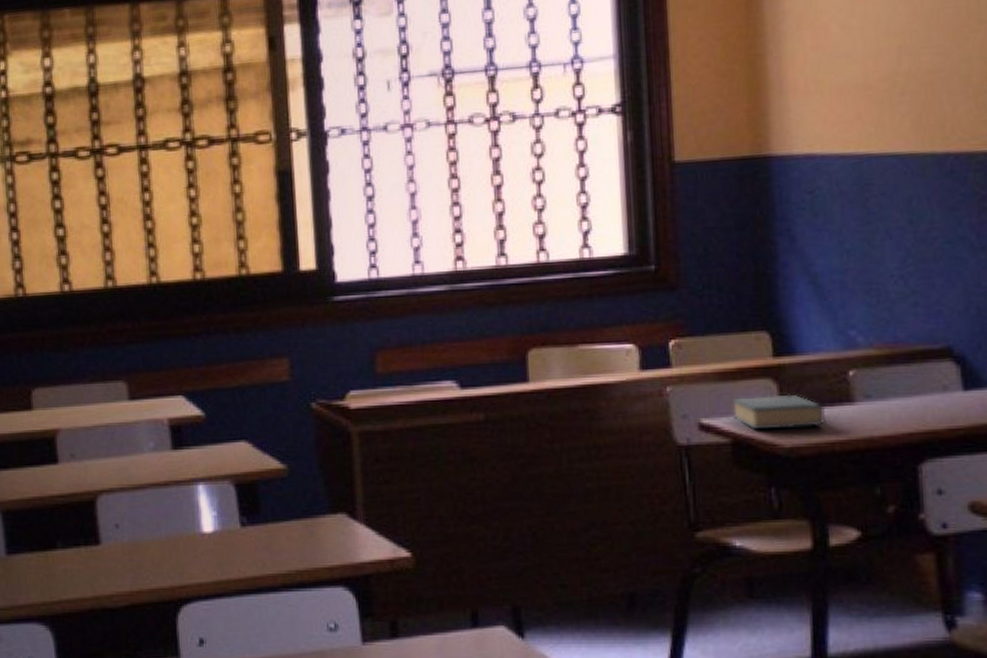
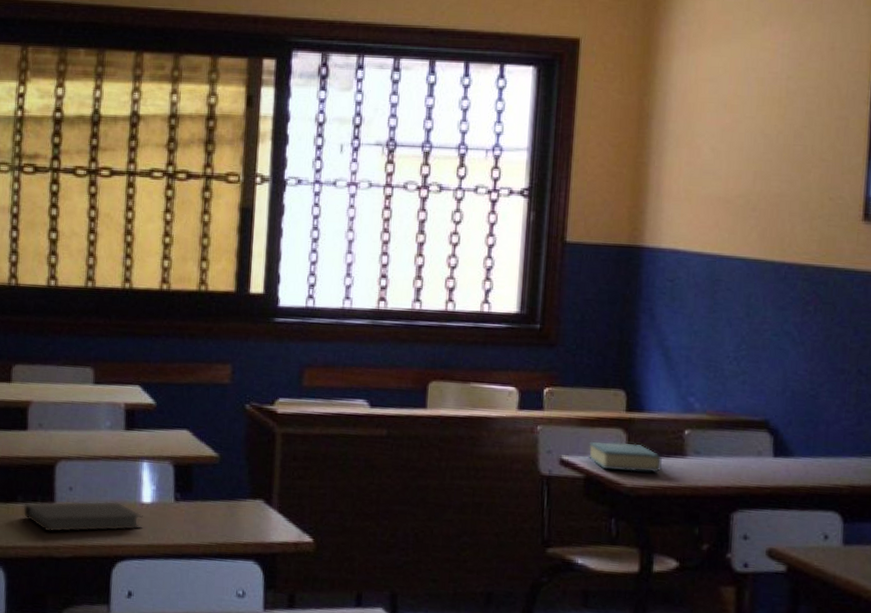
notebook: none [64,534,207,579] -> present [23,501,143,533]

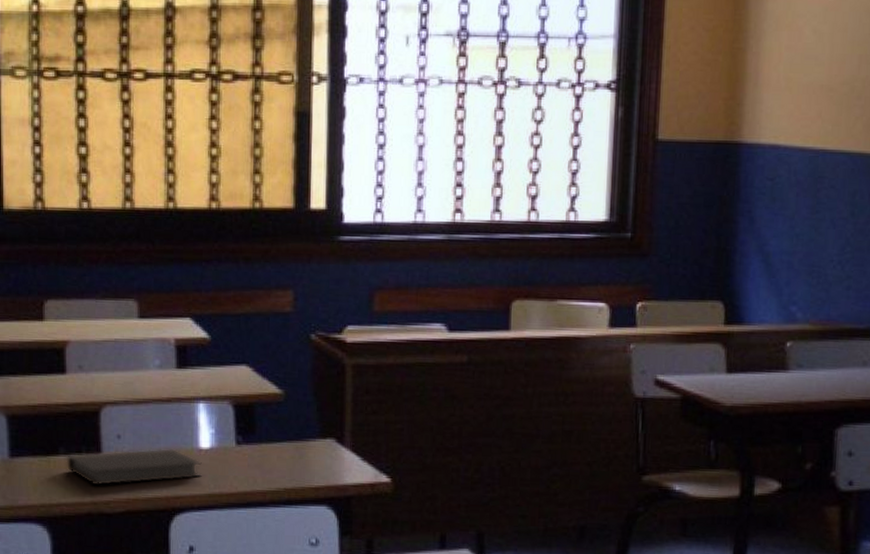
book: present [588,441,662,473] -> none [684,358,763,390]

